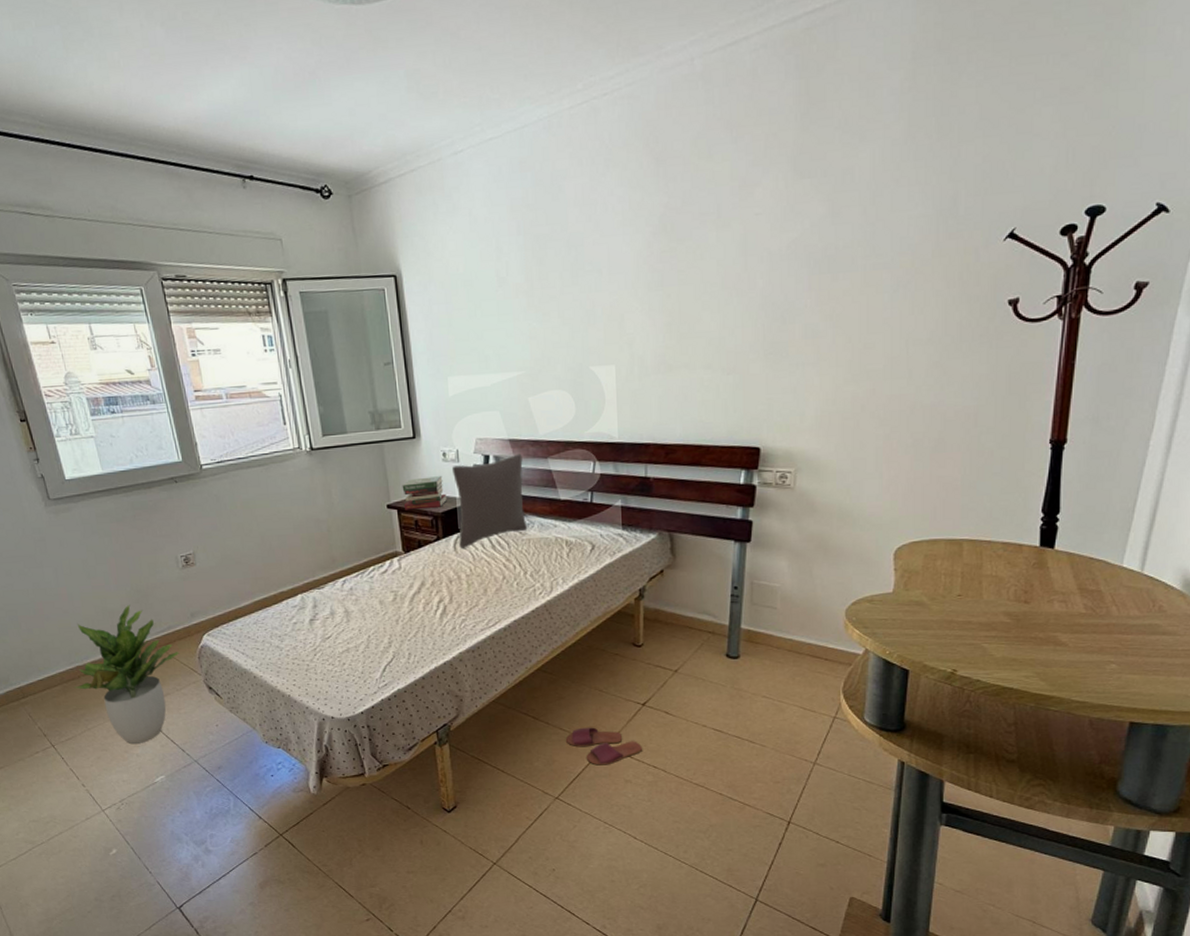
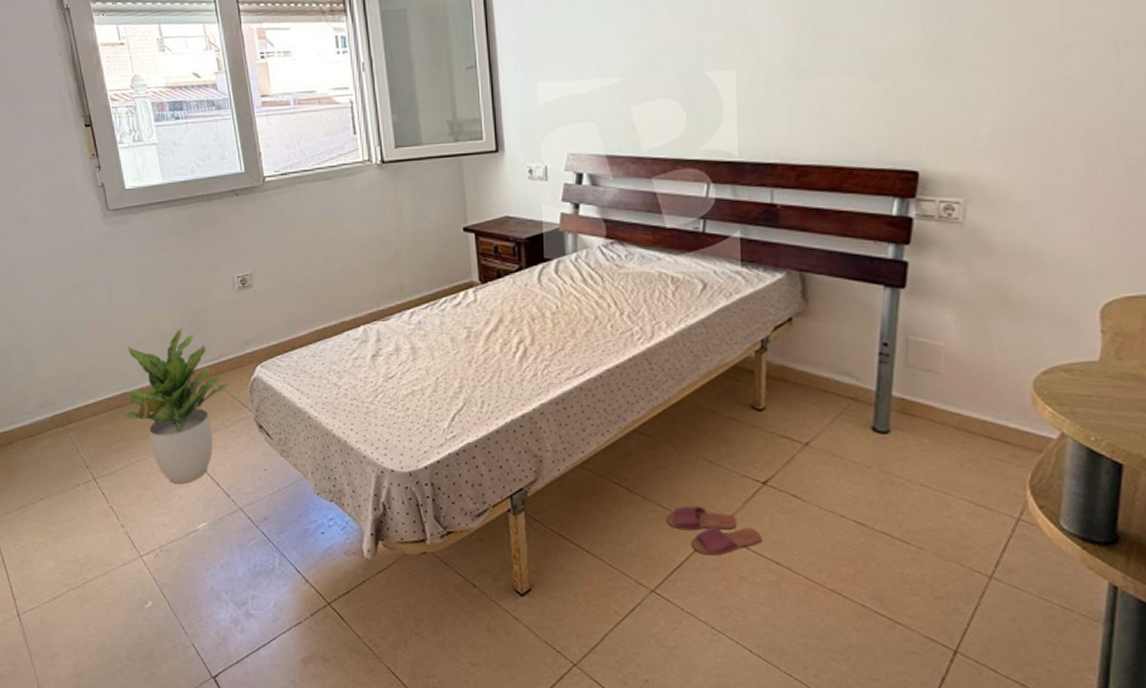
books: present [402,476,447,510] -> none [481,196,532,234]
pillow: present [451,453,528,549] -> none [538,172,626,281]

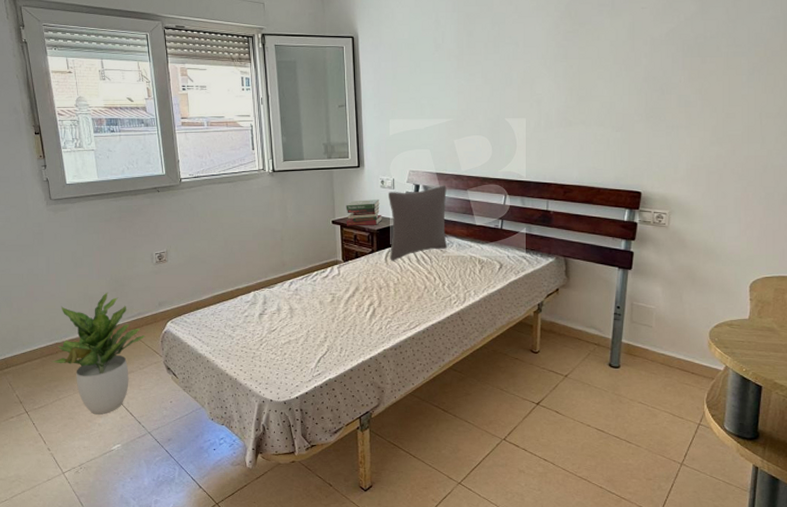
books: none [481,196,532,234] -> present [346,200,382,226]
pillow: none [538,172,626,281] -> present [388,185,448,261]
slippers: present [666,506,761,556] -> none [470,421,535,456]

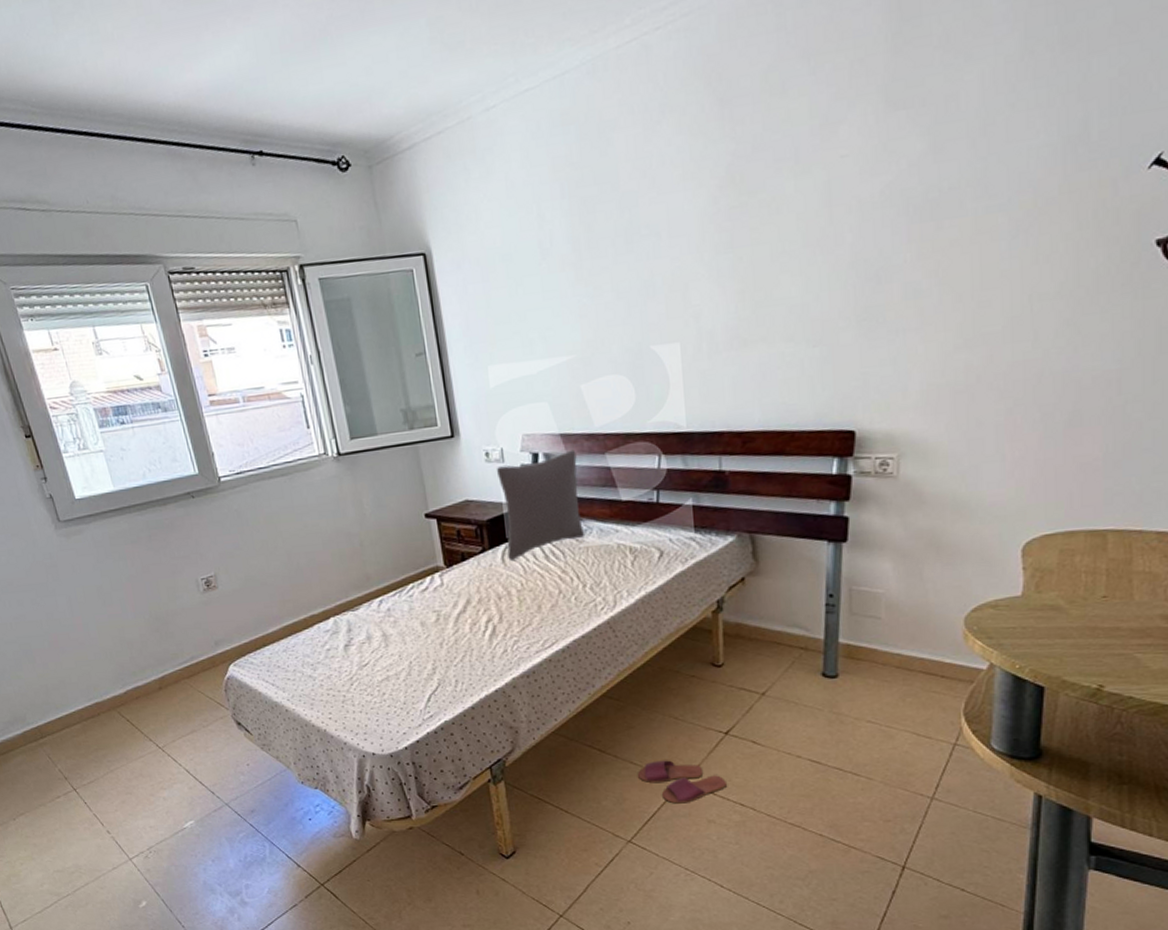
potted plant: present [52,292,145,414] -> none [94,633,204,786]
books: present [346,200,382,226] -> none [441,479,492,519]
slippers: none [470,421,535,456] -> present [638,760,727,804]

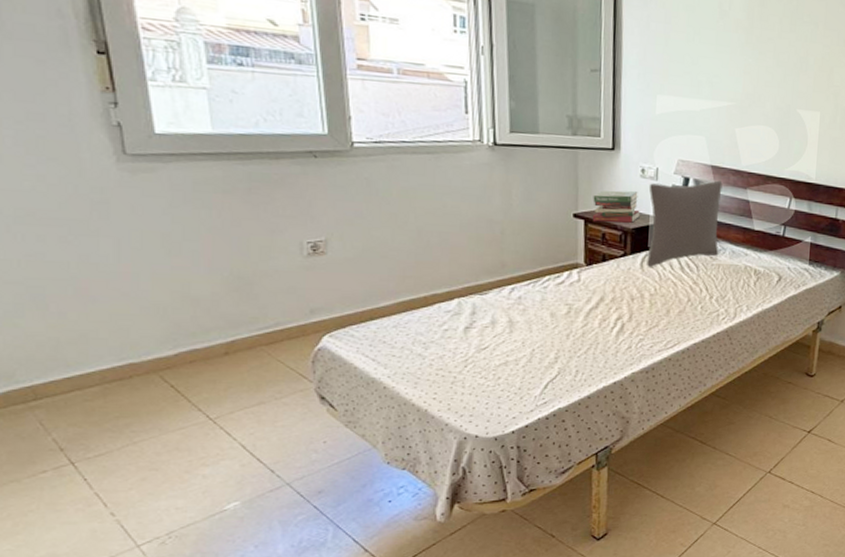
books: none [441,479,492,519] -> present [592,190,640,223]
slippers: present [638,760,727,804] -> none [731,453,803,491]

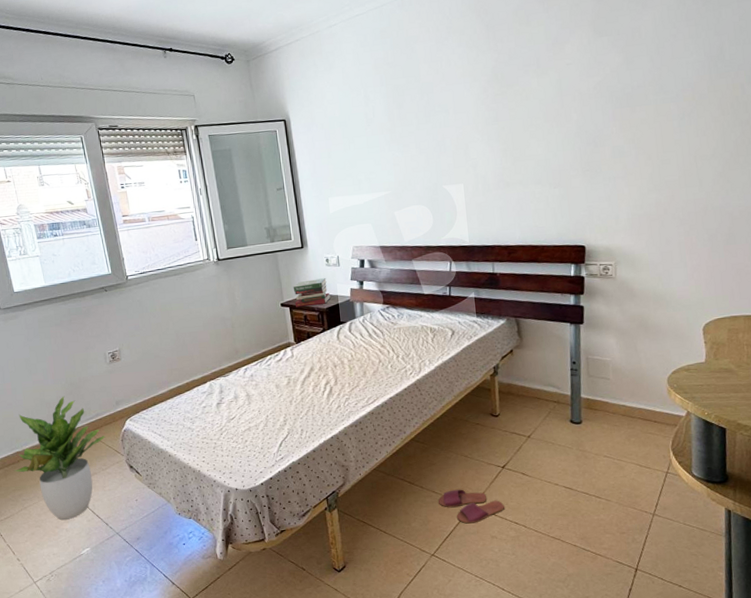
potted plant: none [121,292,286,462] -> present [14,395,106,520]
pillow: present [647,180,723,267] -> none [333,257,398,338]
slippers: none [731,453,803,491] -> present [438,489,504,524]

